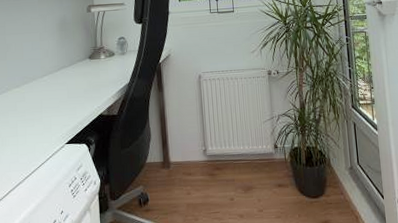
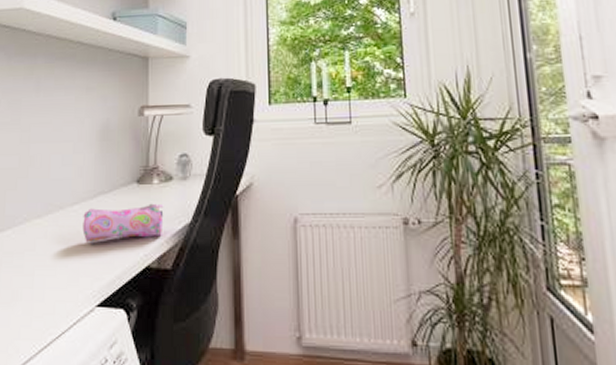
pencil case: none [51,72,110,102] -> present [82,203,164,243]

